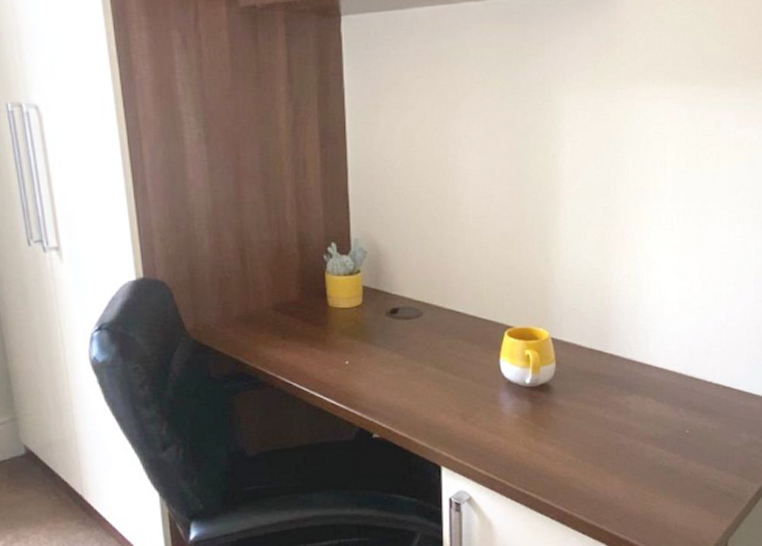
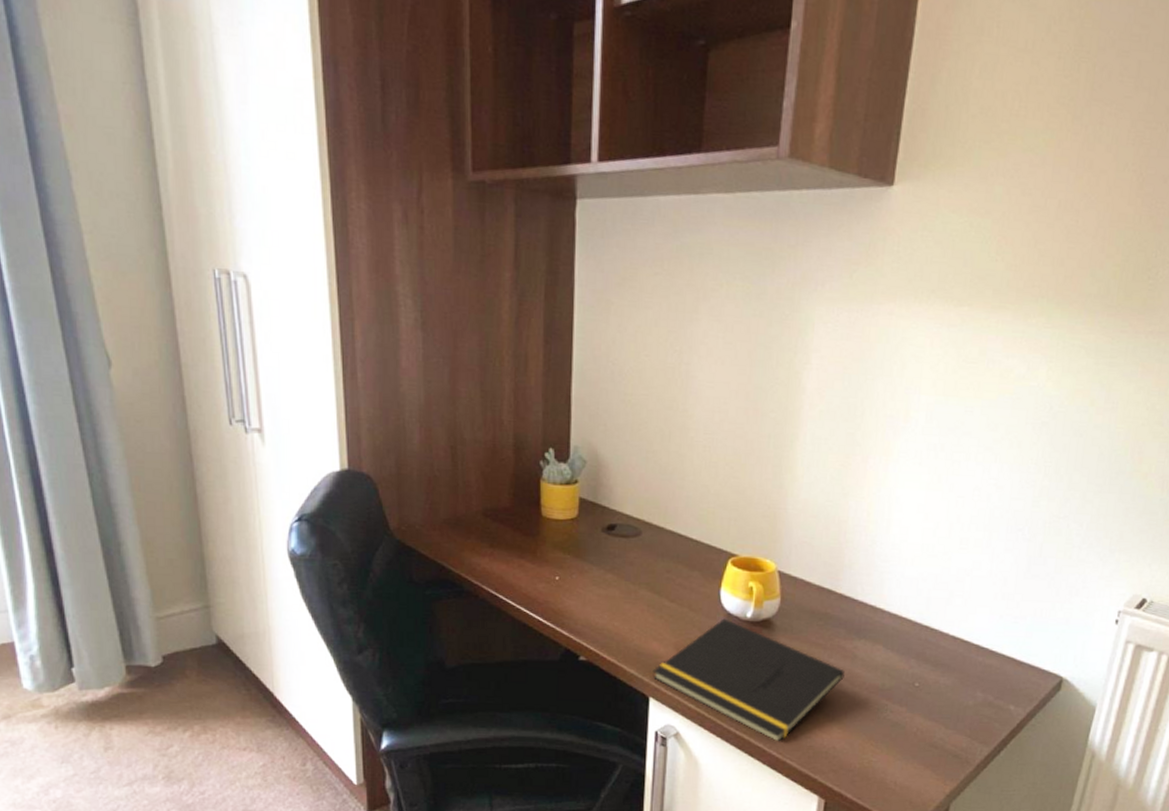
notepad: none [442,386,620,498] -> present [652,618,845,742]

